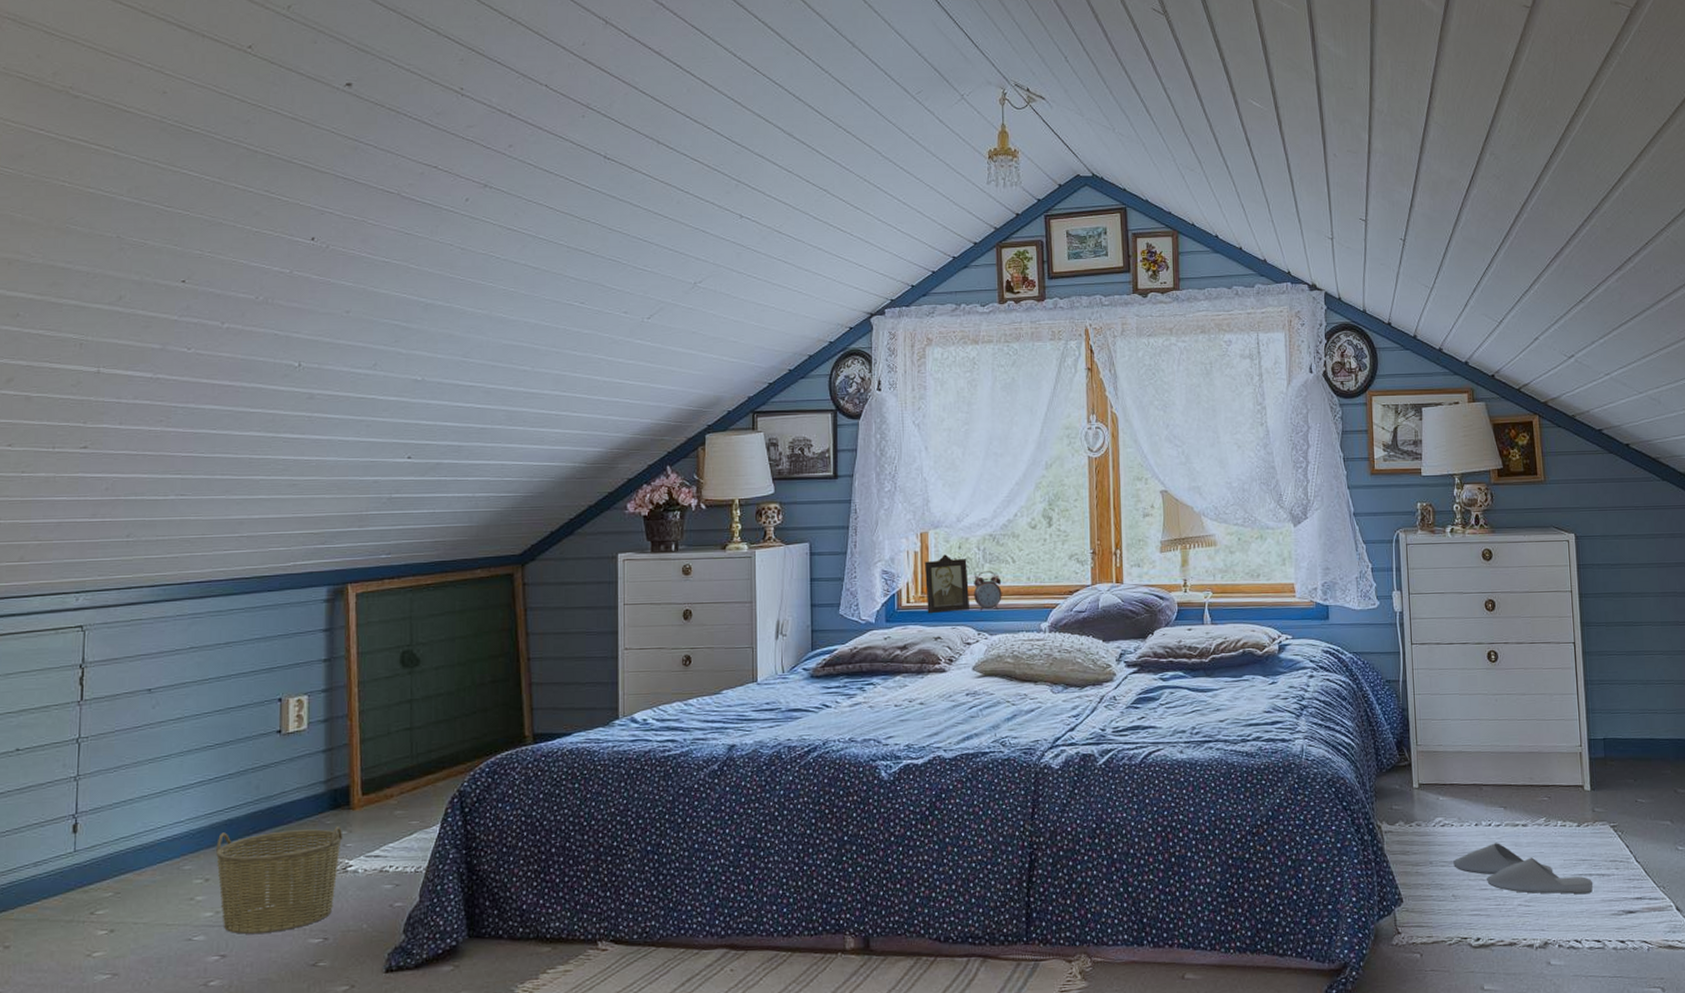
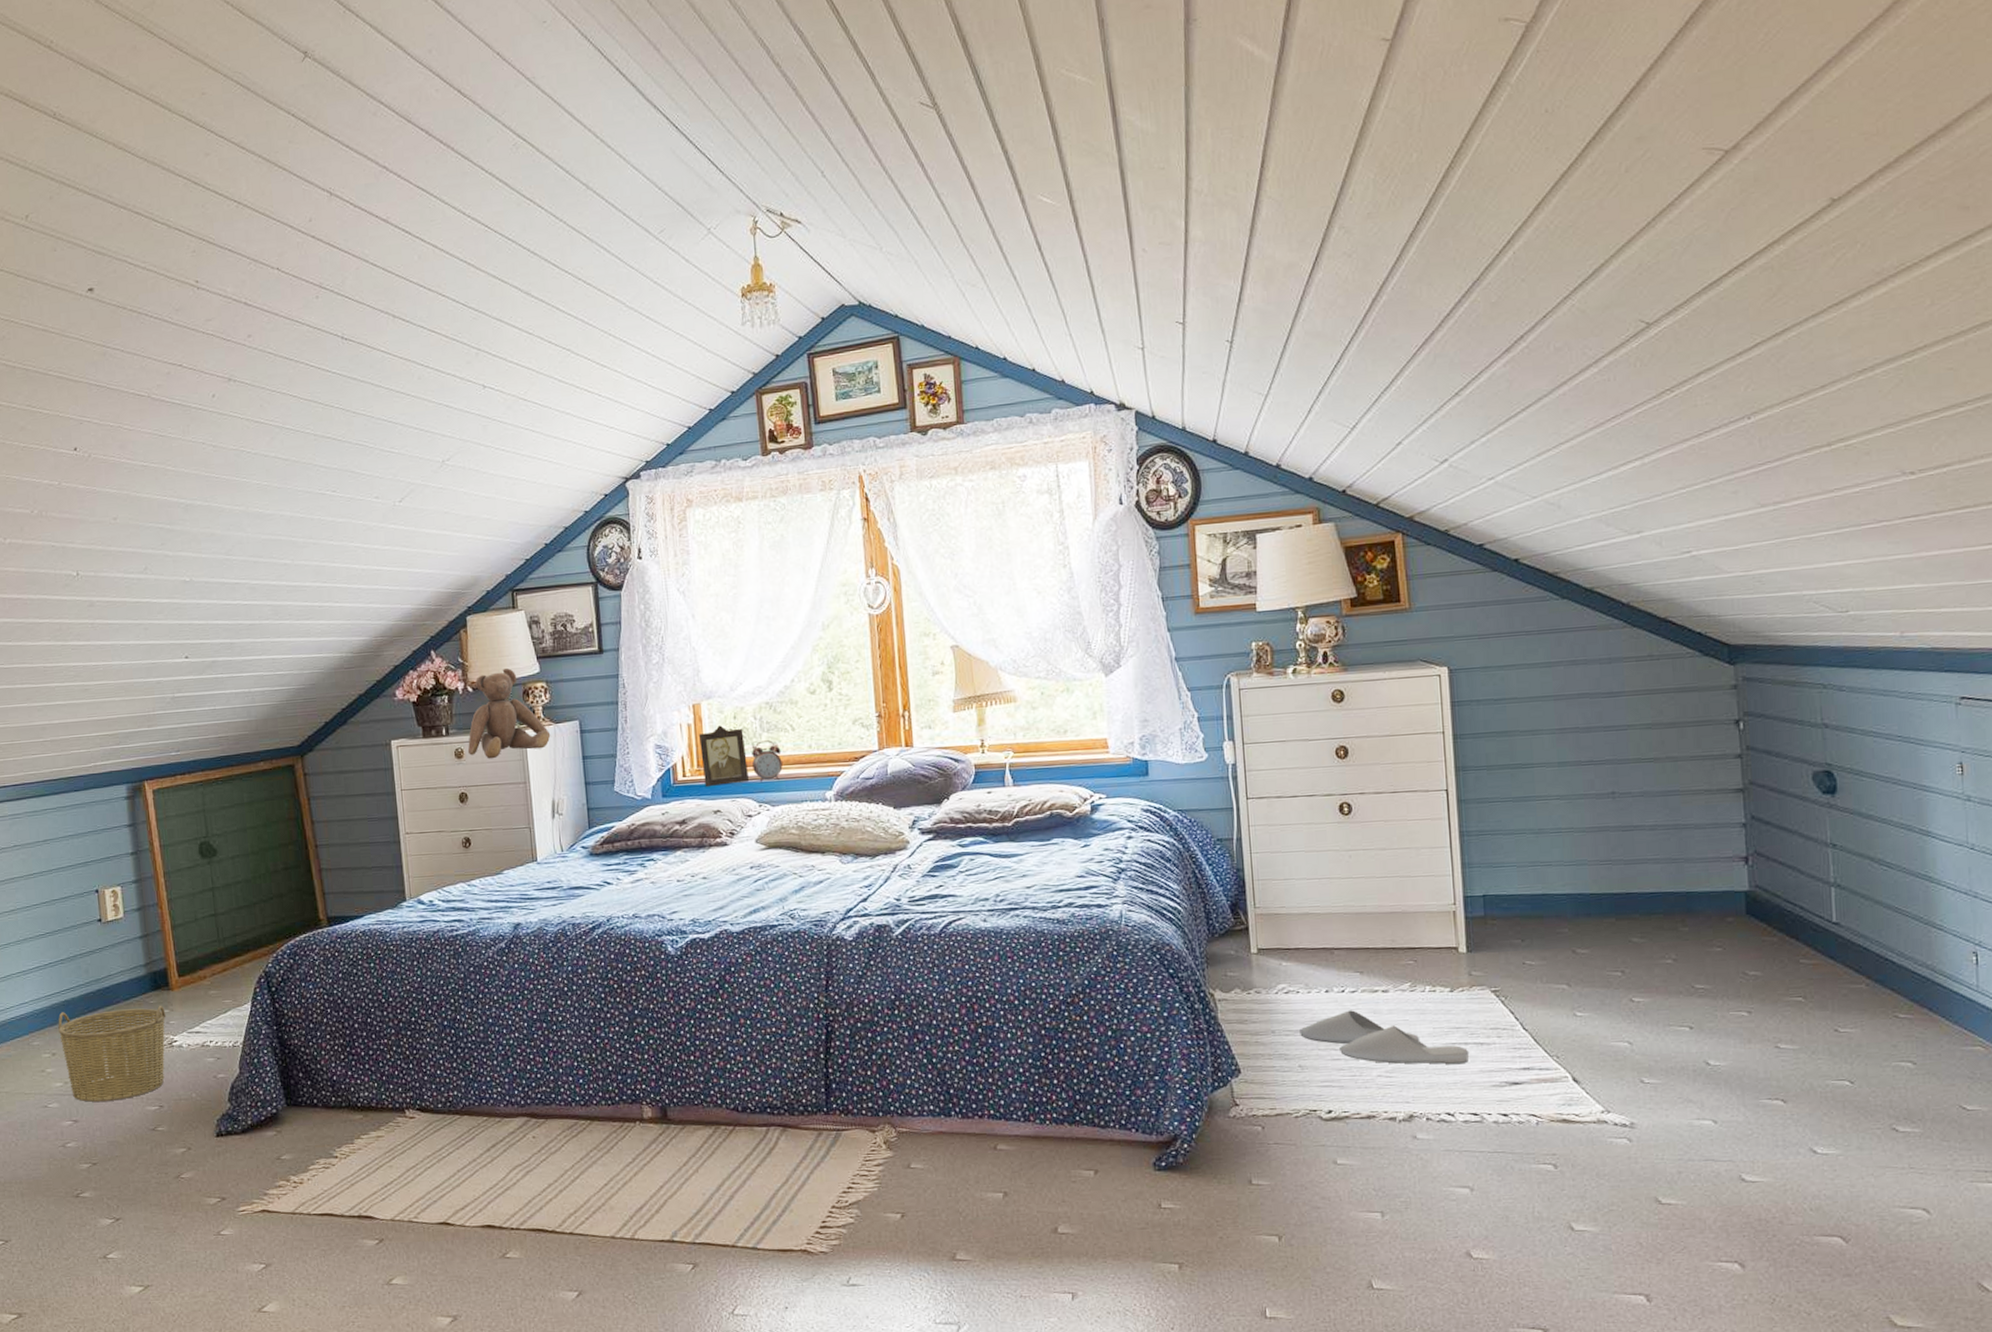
teddy bear: none [695,488,781,577] -> present [467,668,551,759]

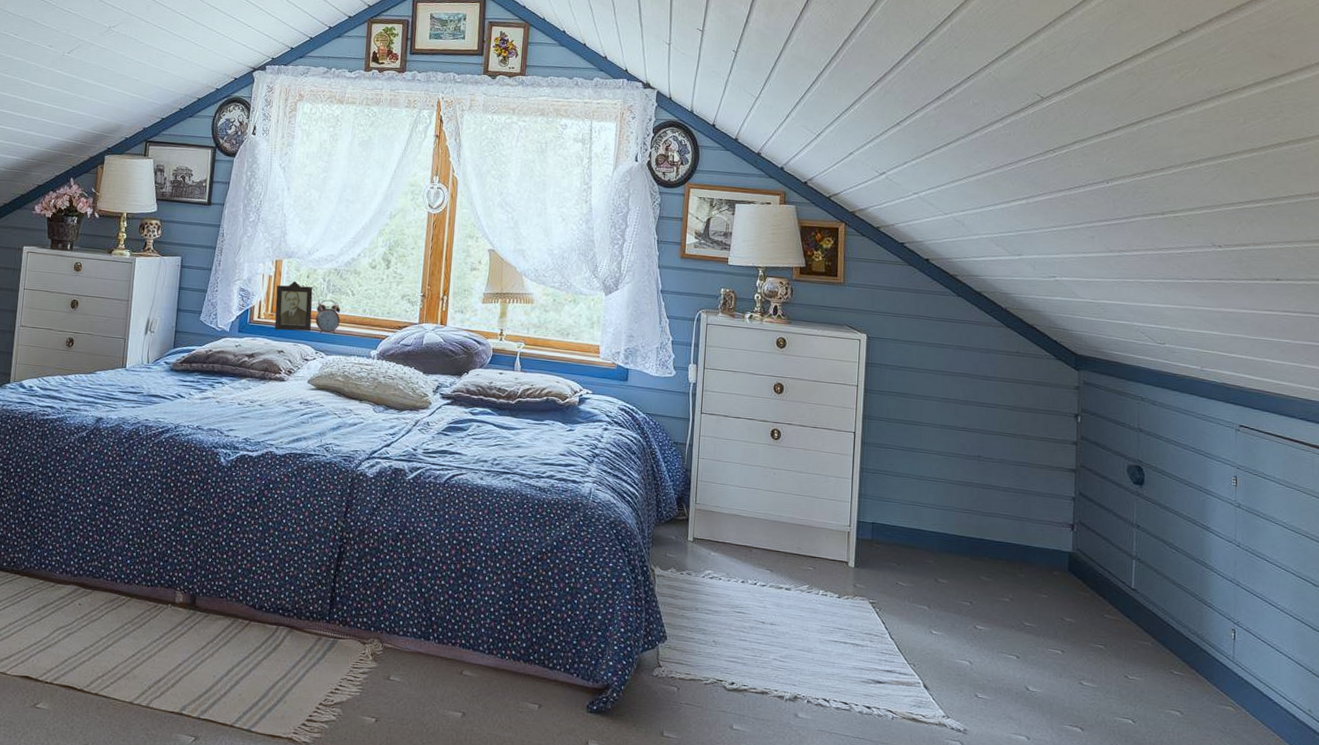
teddy bear: present [467,668,551,759] -> none [85,204,156,276]
slippers: present [1300,1010,1469,1064] -> none [717,600,846,660]

